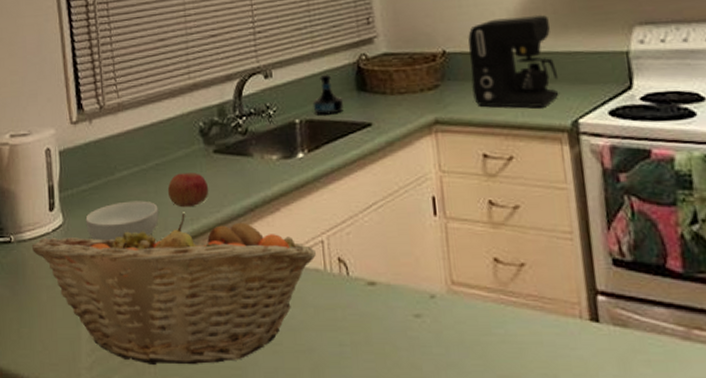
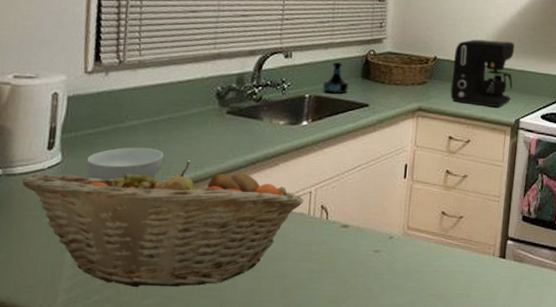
apple: present [167,173,209,208] -> none [176,127,217,157]

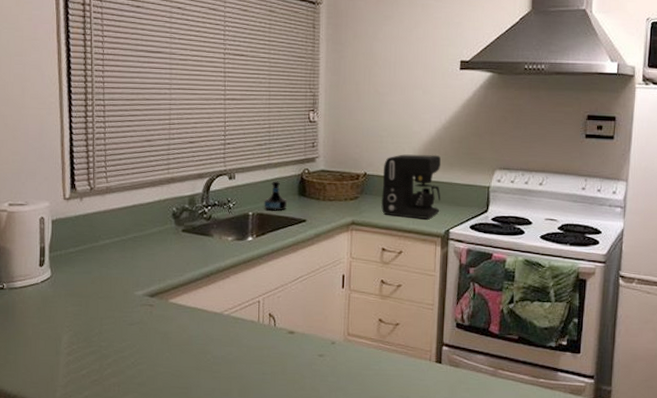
fruit basket: present [21,161,303,288] -> none [21,275,253,385]
cereal bowl: present [86,147,164,180] -> none [70,263,133,292]

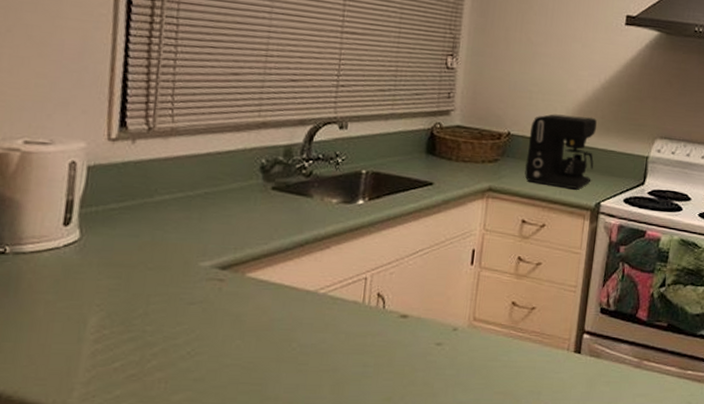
tequila bottle: present [264,180,287,211] -> none [381,133,411,171]

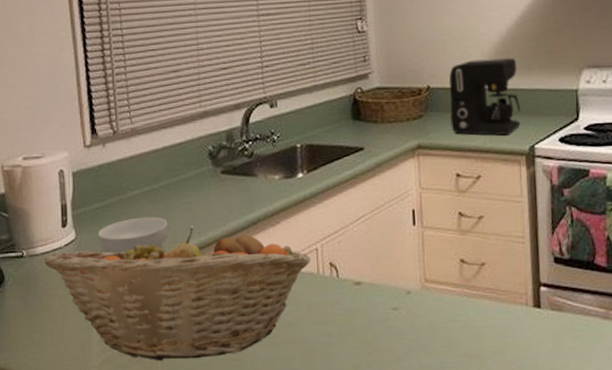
fruit basket: none [32,242,358,381] -> present [44,227,311,361]
cereal bowl: none [108,224,199,262] -> present [98,217,168,254]

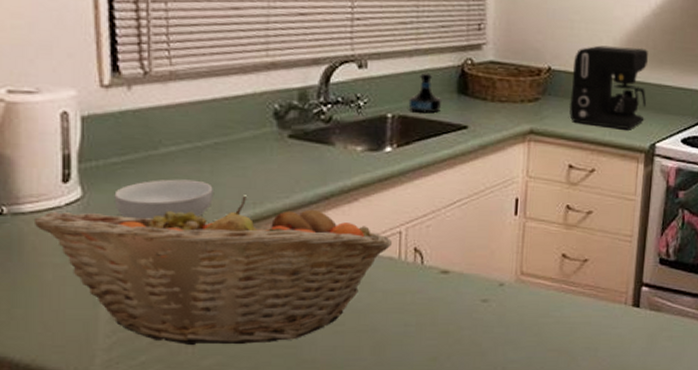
tequila bottle: none [313,103,340,141] -> present [408,71,441,113]

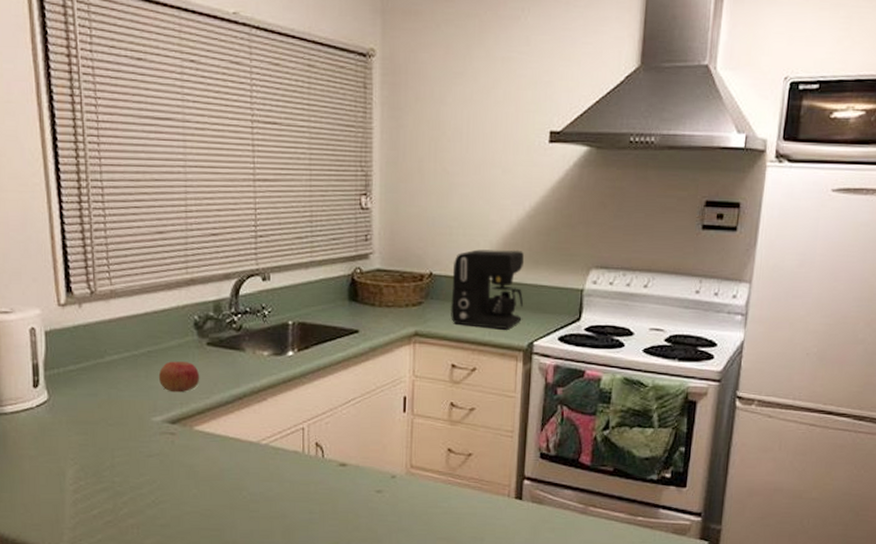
fruit basket: present [33,196,392,346] -> none [13,397,296,527]
cereal bowl: present [114,179,213,220] -> none [72,383,148,418]
apple: none [226,155,279,191] -> present [158,361,200,393]
tequila bottle: present [408,71,441,113] -> none [306,281,334,320]

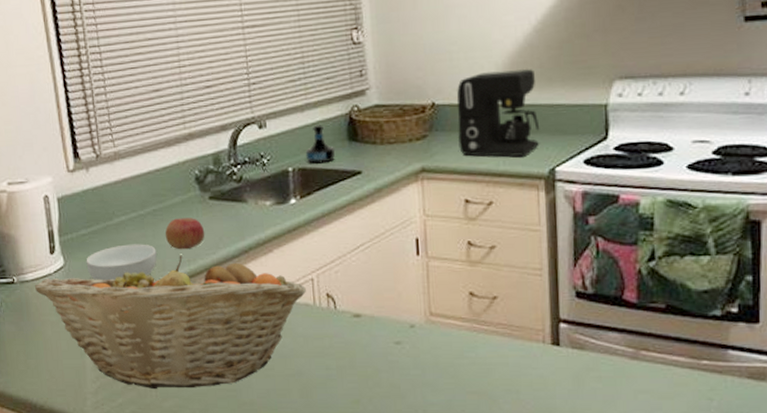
fruit basket: none [13,397,296,527] -> present [34,255,306,390]
cereal bowl: none [72,383,148,418] -> present [86,244,157,281]
tequila bottle: none [306,281,334,320] -> present [305,123,335,164]

